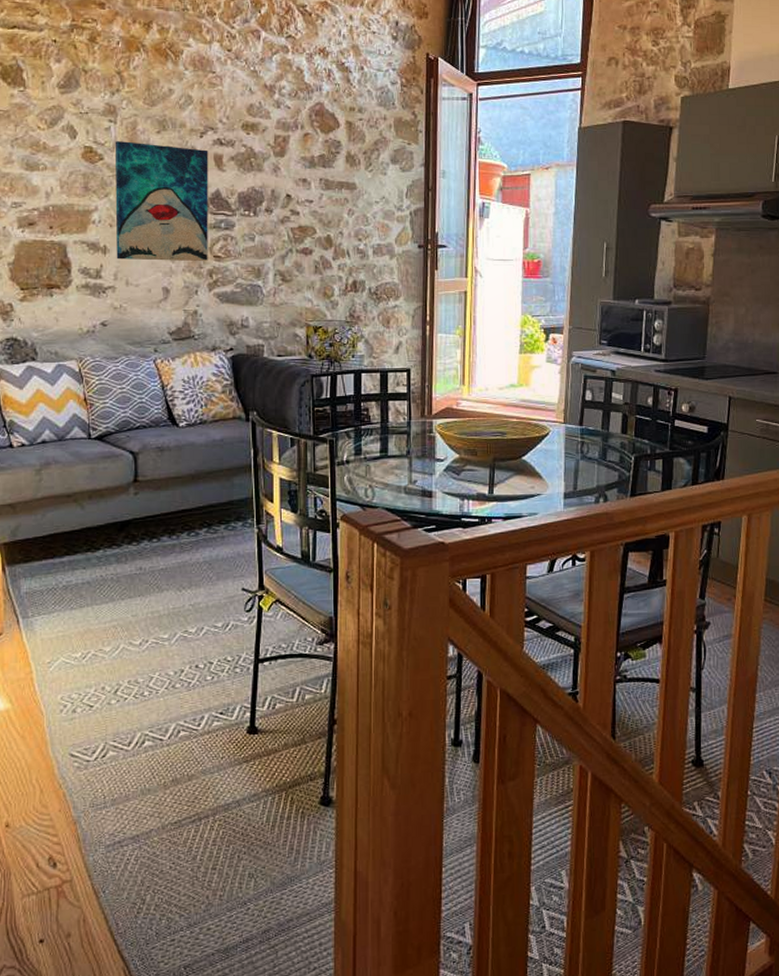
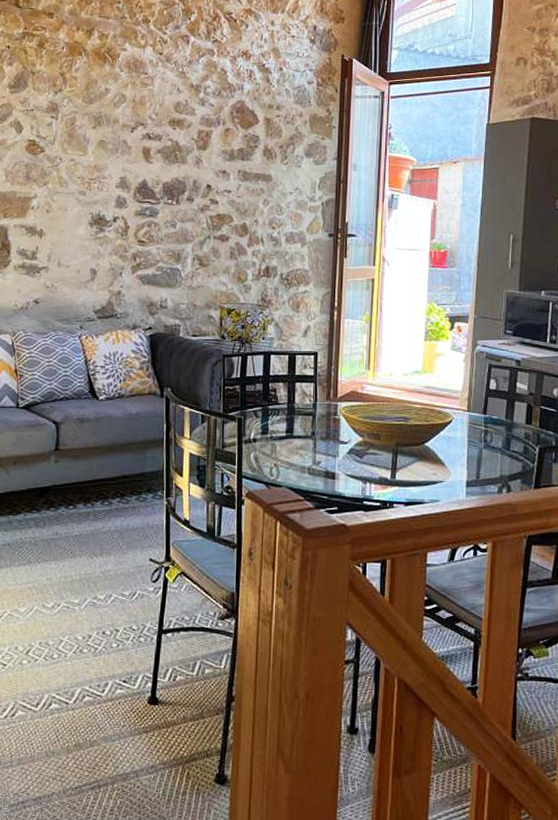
wall art: present [114,141,208,262] -> none [51,135,138,246]

